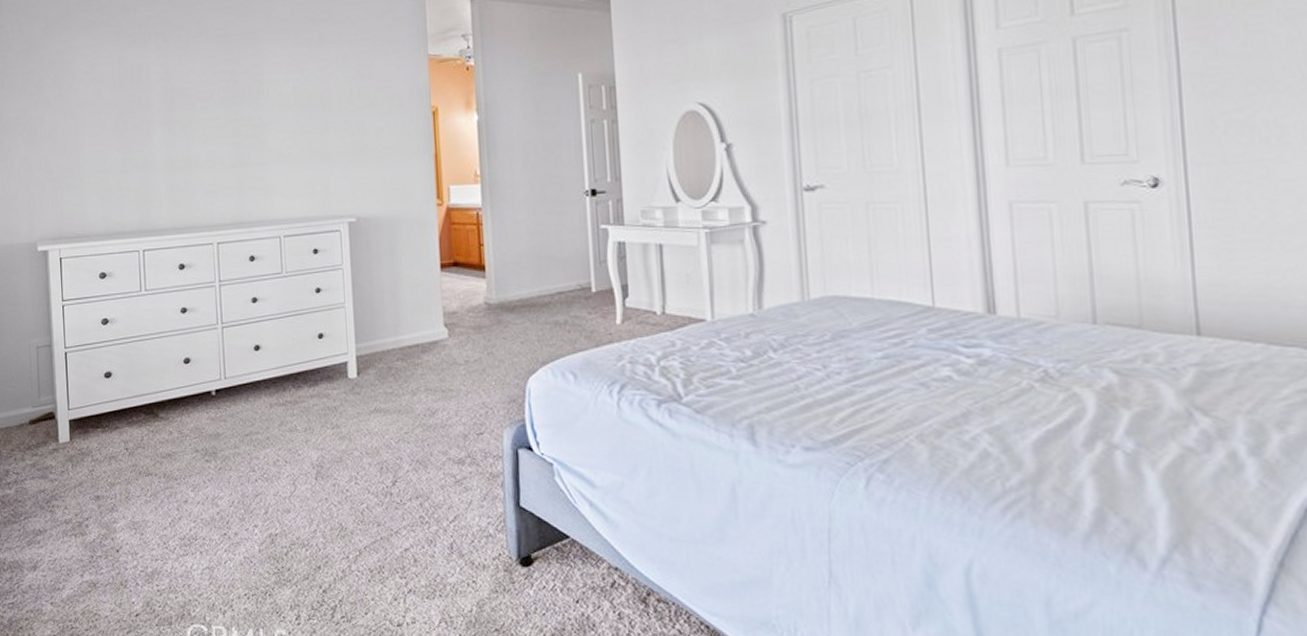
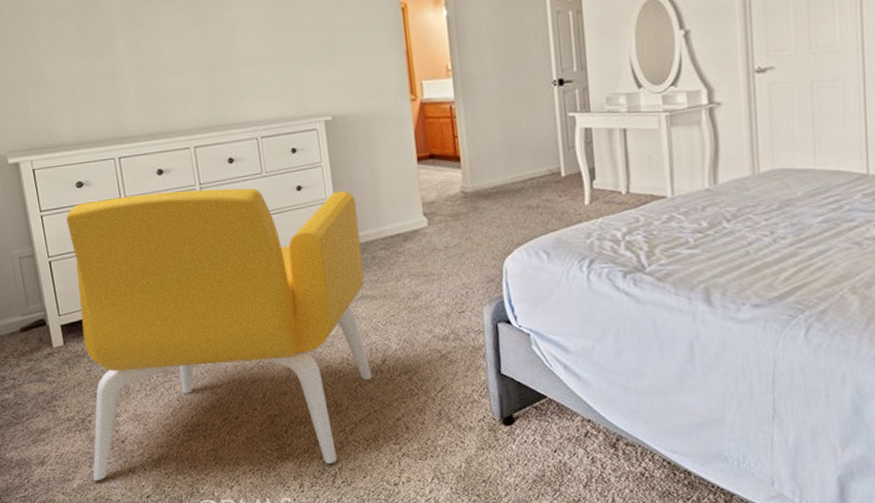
armchair: none [83,287,381,595] -> present [66,188,373,481]

